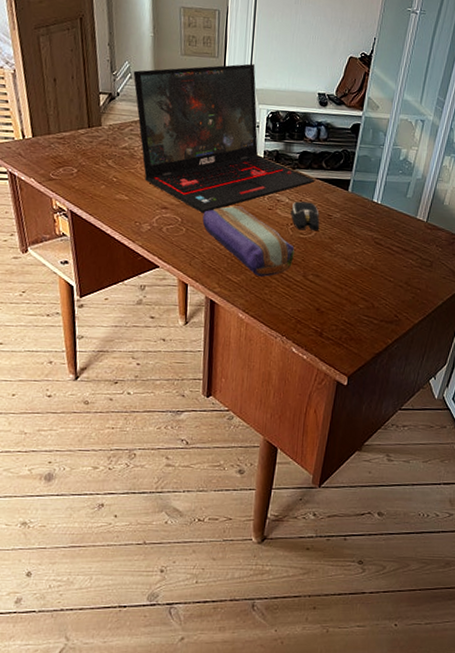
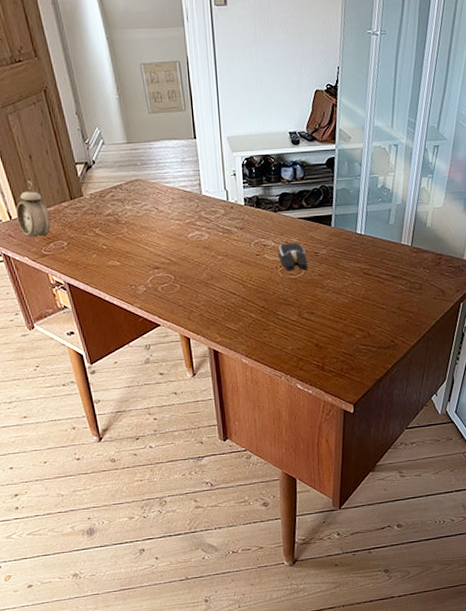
alarm clock: none [29,103,65,165] -> present [15,181,51,242]
laptop: present [133,63,314,213] -> none [105,112,297,268]
pencil case: present [202,206,295,277] -> none [194,256,287,321]

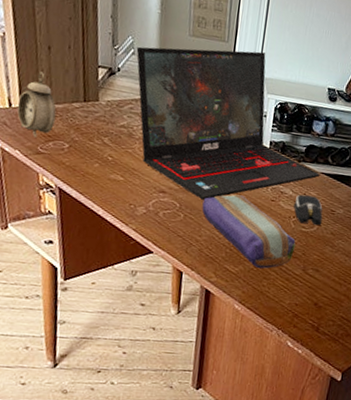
laptop: none [105,112,297,268] -> present [136,46,320,200]
pencil case: none [194,256,287,321] -> present [202,194,296,269]

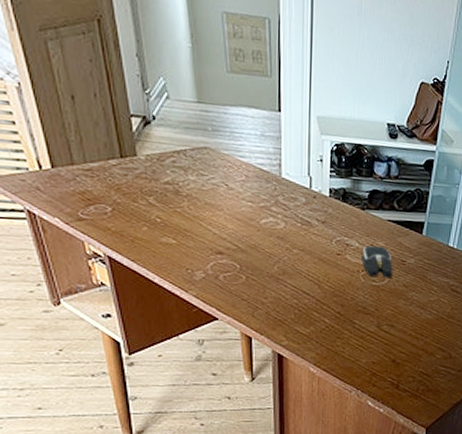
alarm clock: present [17,71,57,137] -> none [48,126,92,202]
laptop: present [136,46,320,200] -> none [170,85,386,259]
pencil case: present [202,194,296,269] -> none [264,250,367,328]

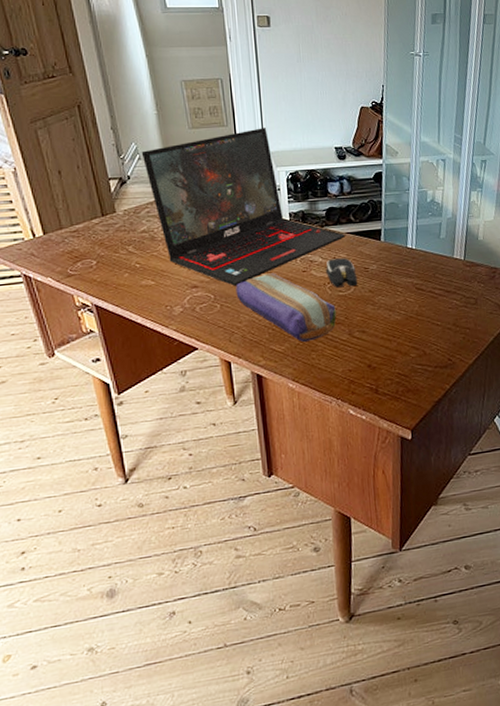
laptop: none [170,85,386,259] -> present [141,128,345,286]
pencil case: none [264,250,367,328] -> present [236,273,336,342]

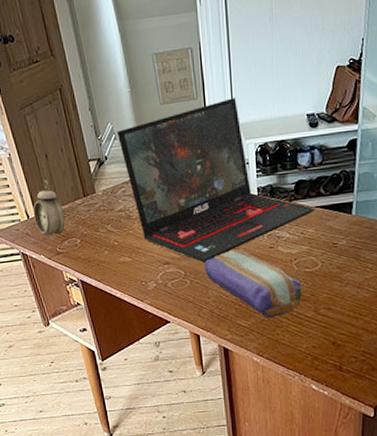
alarm clock: none [40,197,79,261] -> present [33,180,65,240]
computer mouse: present [326,258,358,288] -> none [293,233,326,264]

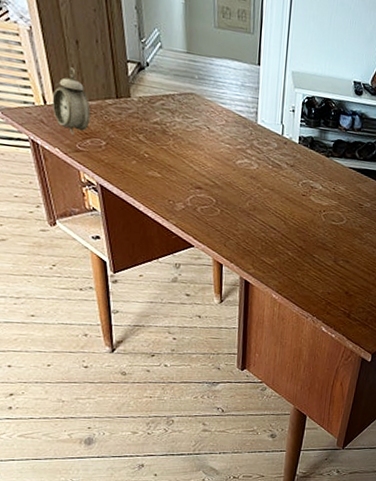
laptop: present [117,98,314,263] -> none [163,39,347,196]
pencil case: present [204,249,302,318] -> none [237,190,327,261]

